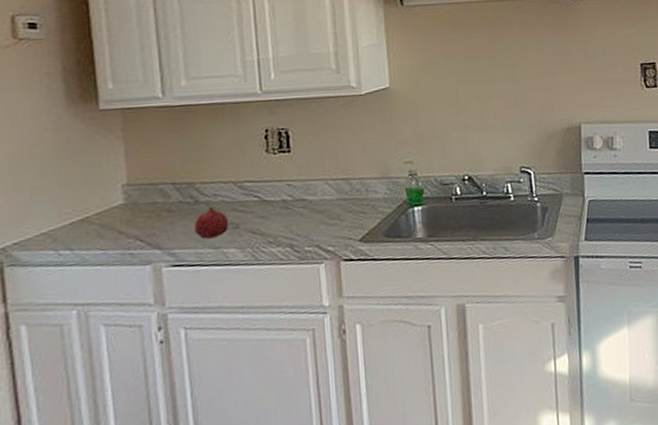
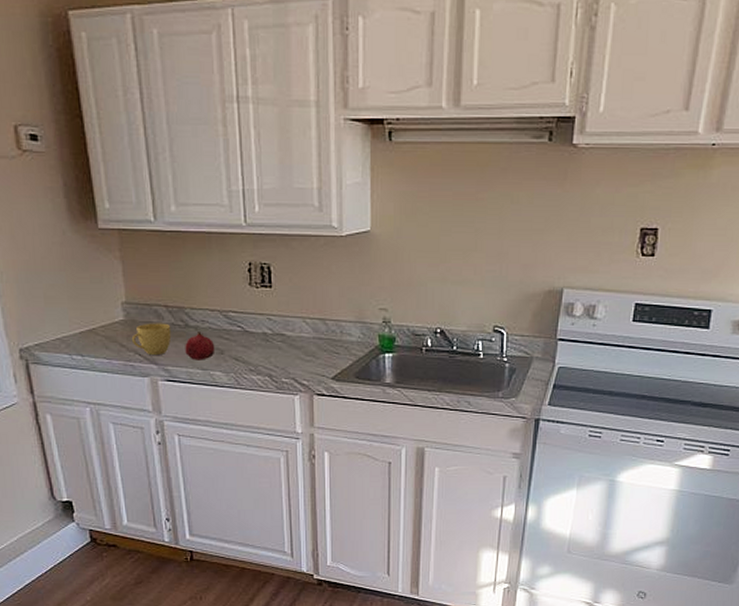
cup: none [131,202,179,240] -> present [131,323,172,356]

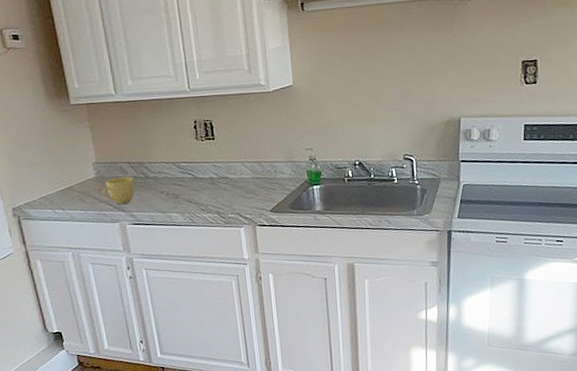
fruit: present [185,332,215,361] -> none [146,181,172,206]

